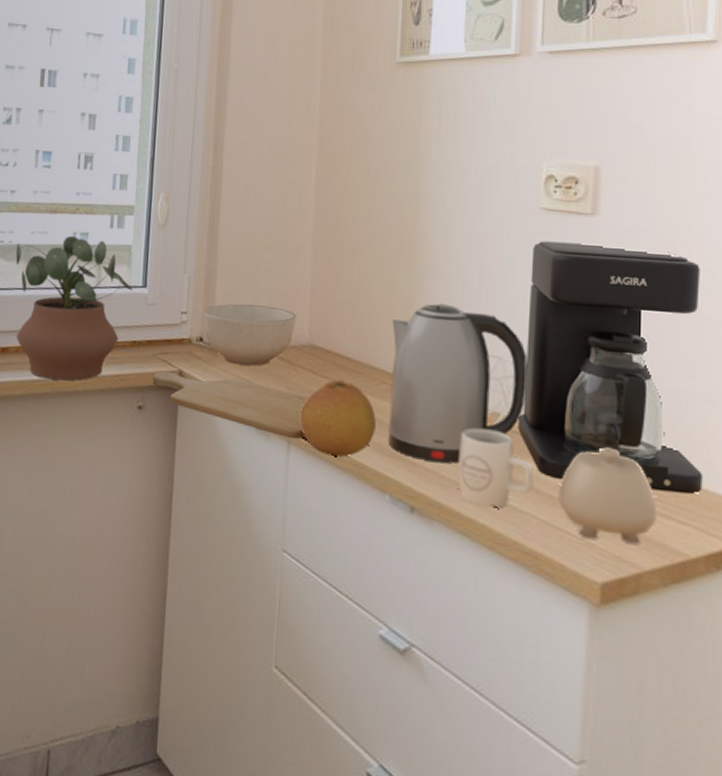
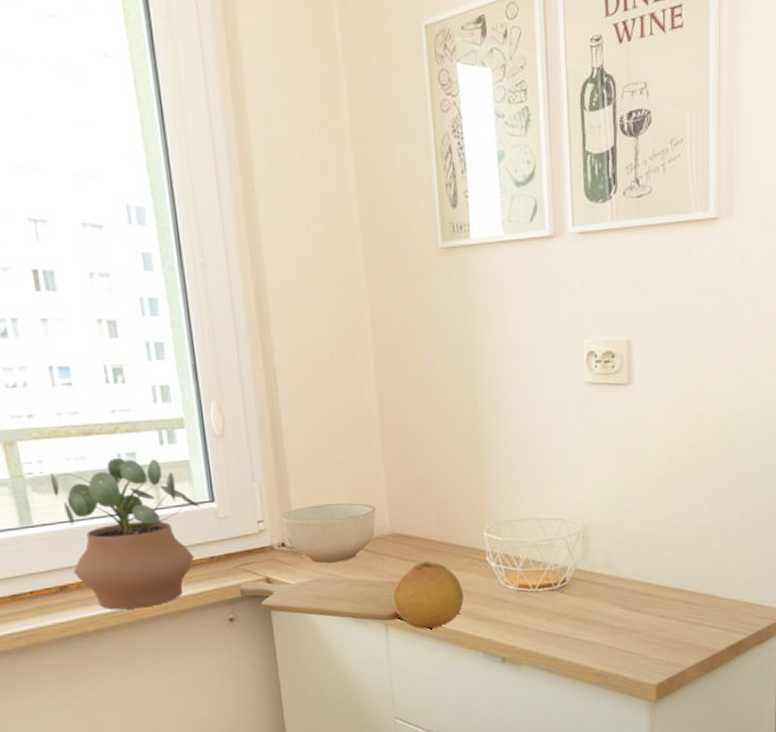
kettle: present [387,303,528,464] -> none [467,479,587,618]
mug: present [457,428,534,508] -> none [537,581,599,646]
coffee maker: present [518,241,703,495] -> none [581,411,724,612]
sugar bowl: present [558,447,657,544] -> none [619,579,693,653]

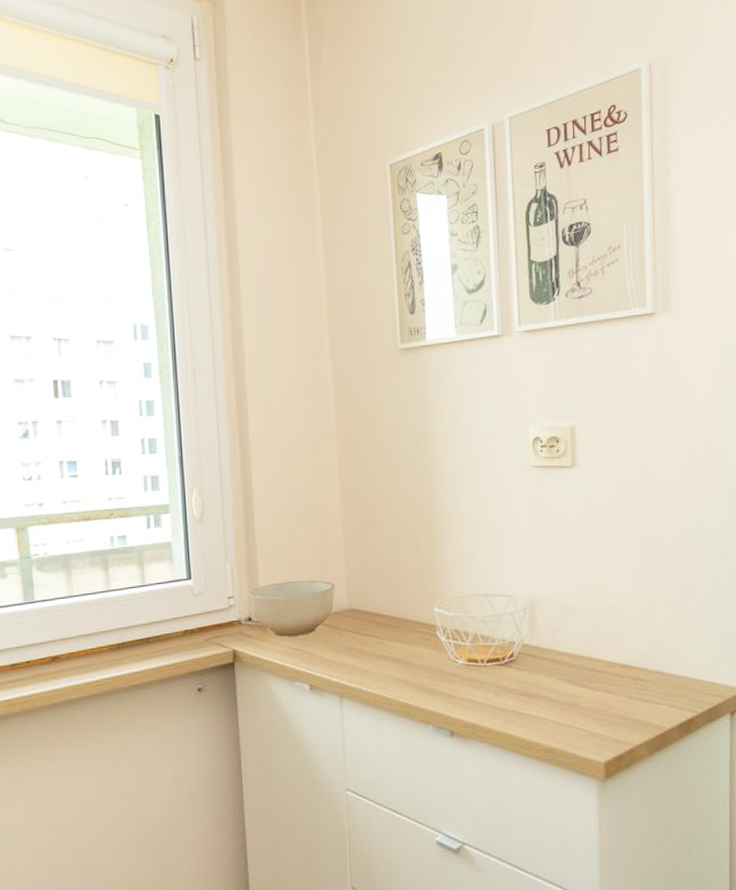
potted plant: present [49,457,199,610] -> none [52,540,178,679]
chopping board: present [239,576,402,621] -> none [208,649,356,693]
fruit: present [393,561,464,629] -> none [348,635,415,702]

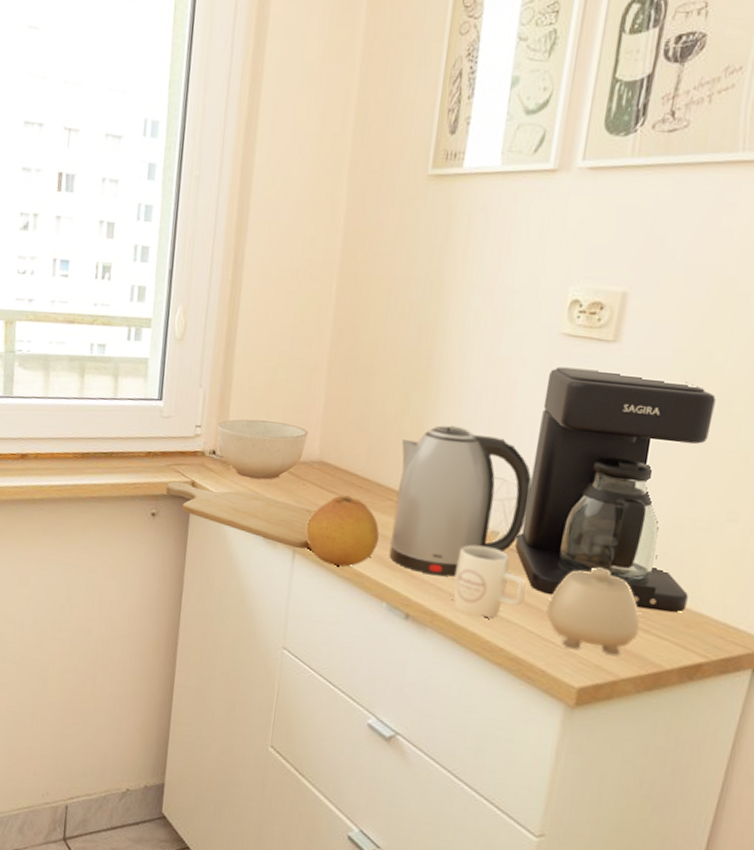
chopping board: none [208,649,356,693] -> present [166,481,316,549]
fruit: none [348,635,415,702] -> present [306,495,379,567]
kettle: none [419,557,534,691] -> present [389,425,532,577]
mug: none [485,656,546,721] -> present [453,545,526,618]
coffee maker: none [528,491,672,687] -> present [515,366,716,613]
sugar bowl: none [566,655,641,730] -> present [546,567,640,655]

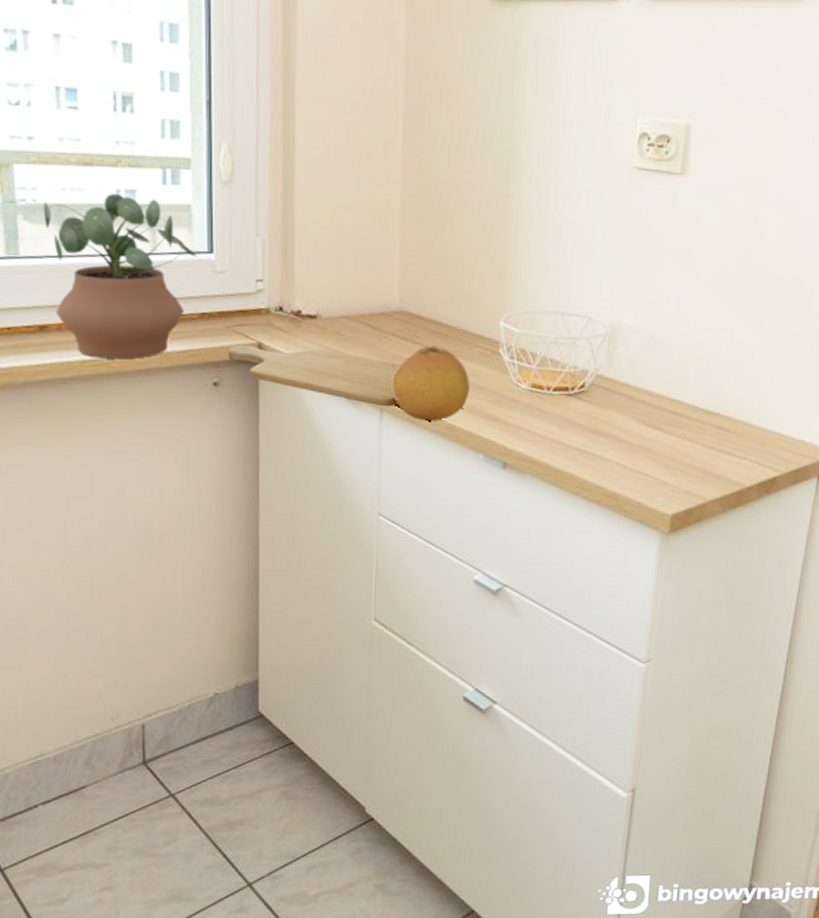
potted plant: none [33,346,148,487] -> present [43,193,196,360]
bowl: present [217,419,309,480] -> none [282,269,386,335]
kettle: present [389,425,532,577] -> none [481,265,616,420]
mug: present [453,545,526,618] -> none [548,386,618,458]
coffee maker: present [515,366,716,613] -> none [604,201,773,433]
sugar bowl: present [546,567,640,655] -> none [638,397,722,479]

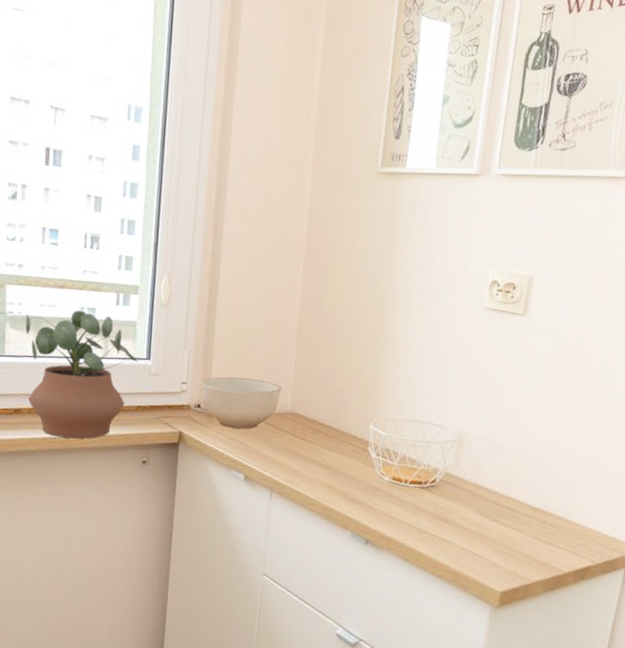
chopping board: present [228,344,401,407] -> none [155,432,289,489]
bowl: none [282,269,386,335] -> present [201,376,282,429]
fruit: present [392,345,470,421] -> none [281,441,343,503]

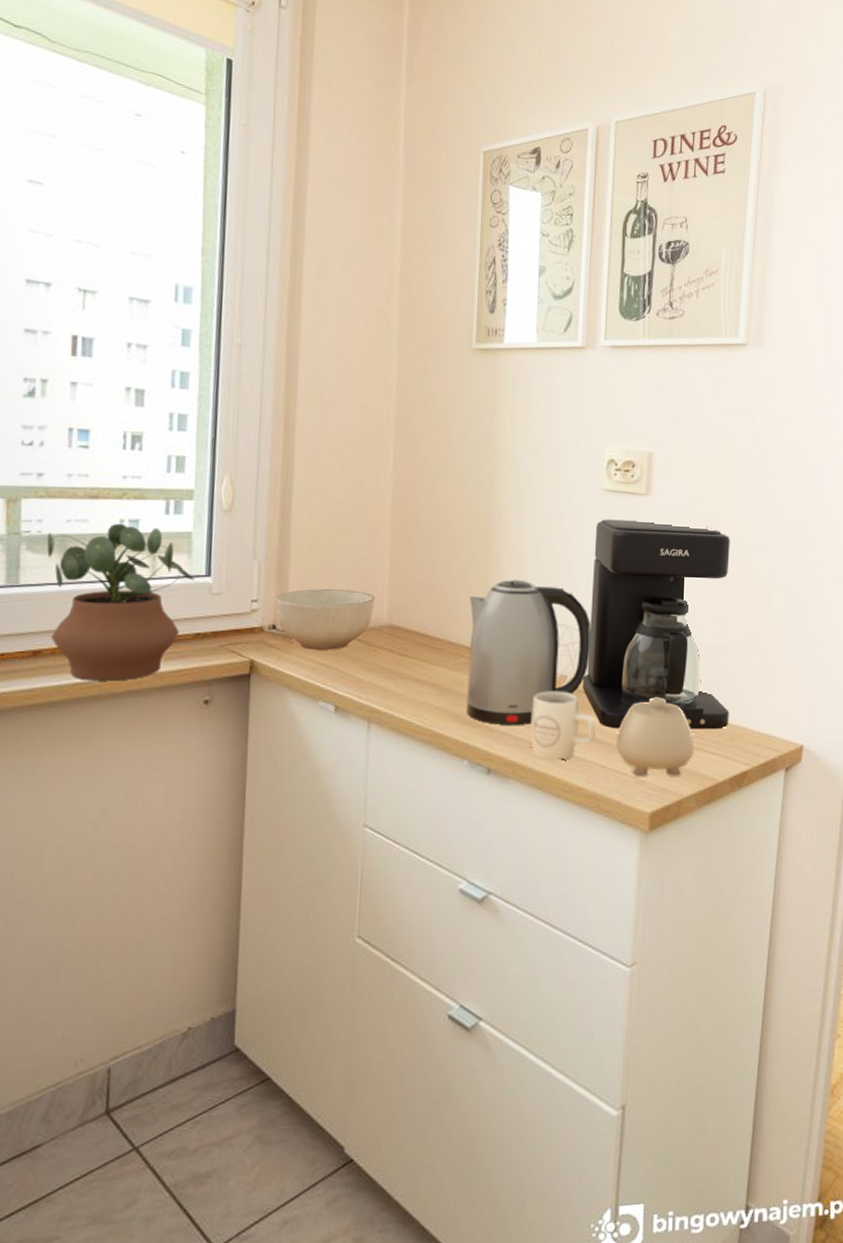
kettle: none [351,382,464,507] -> present [465,579,591,725]
mug: none [403,480,461,540] -> present [530,691,596,760]
coffee maker: none [451,334,597,528] -> present [582,519,730,730]
sugar bowl: none [476,495,545,564] -> present [616,697,694,776]

